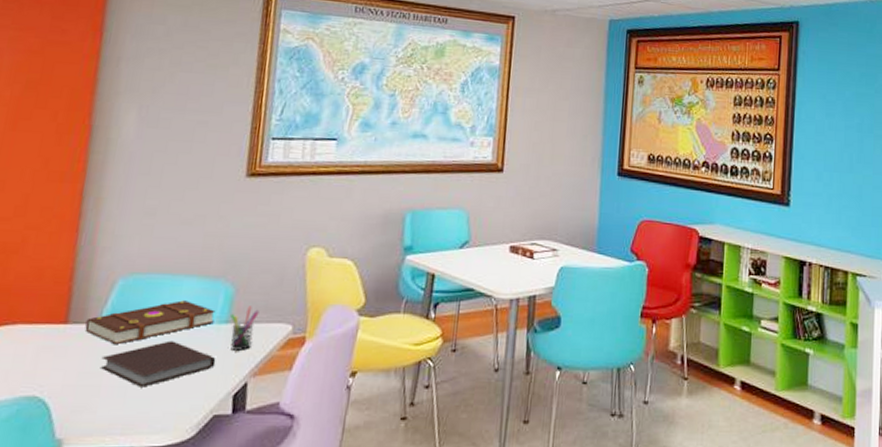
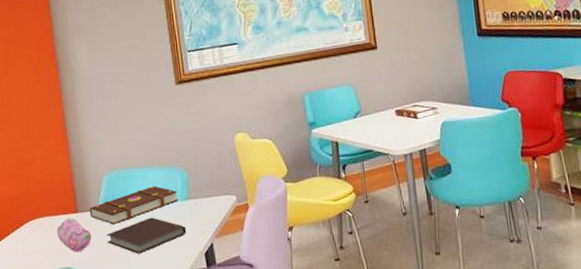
pencil case: none [29,329,81,377] -> present [57,218,92,253]
pen holder: present [230,306,259,352] -> none [189,184,210,221]

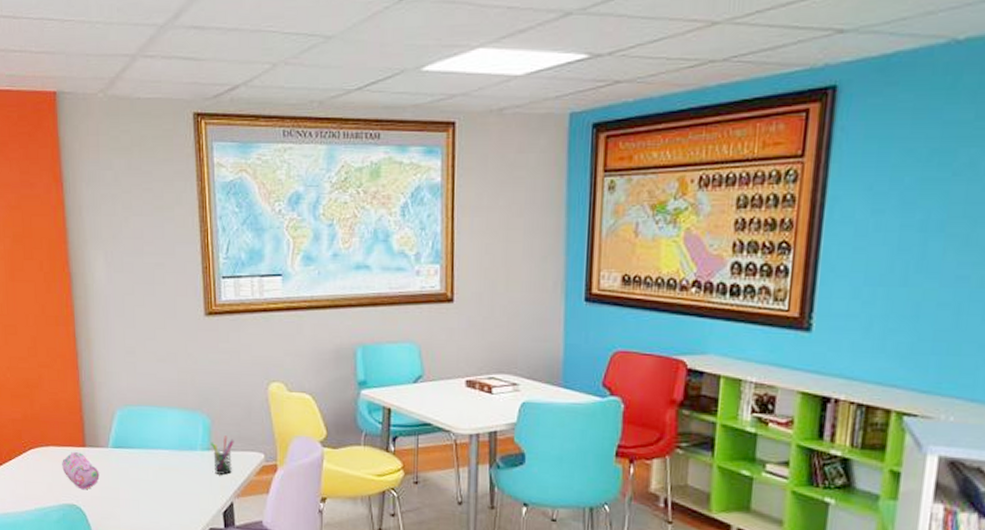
book: present [89,186,178,225] -> none [99,429,198,466]
notebook: present [106,217,187,254] -> none [115,464,205,502]
pen holder: none [189,184,210,221] -> present [211,436,234,476]

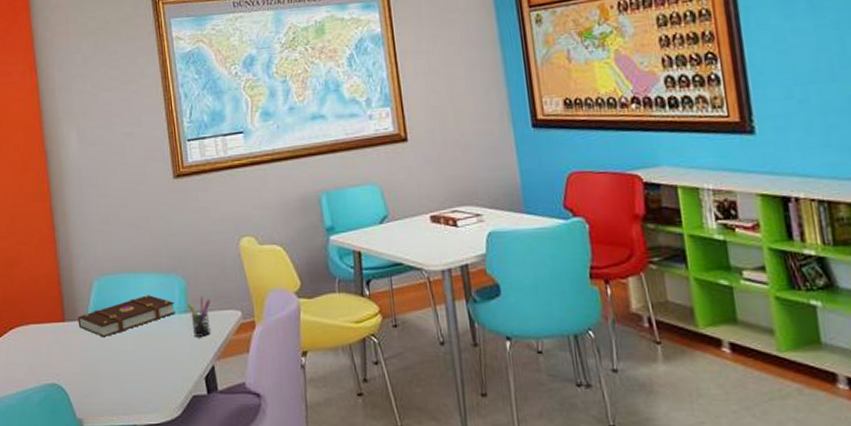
pencil case: present [62,451,100,490] -> none [42,327,80,367]
book: none [99,429,198,466] -> present [78,295,175,338]

